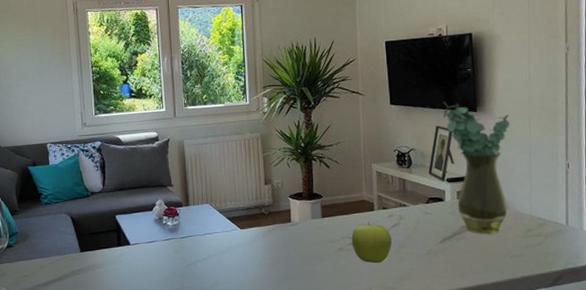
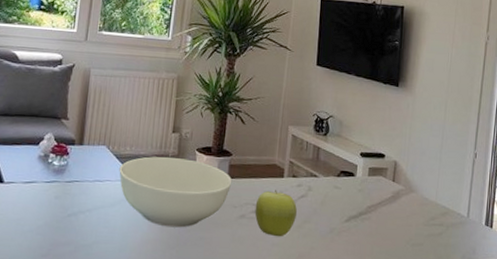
bowl: none [224,205,327,266] -> present [119,156,233,228]
picture frame: present [428,125,454,181] -> none [344,95,374,154]
vase: present [443,101,510,234] -> none [366,71,428,218]

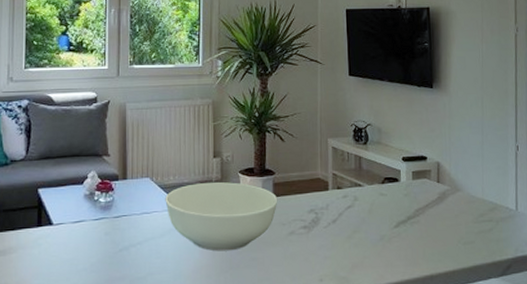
fruit: present [255,189,298,237] -> none [303,203,346,250]

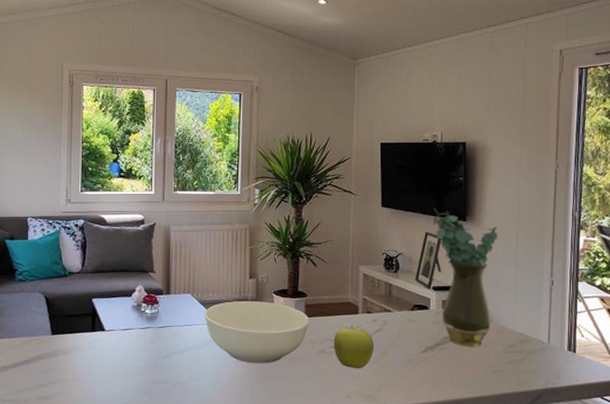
fruit: none [303,203,346,250] -> present [333,325,375,369]
picture frame: none [384,100,410,159] -> present [415,232,442,288]
vase: none [400,76,464,218] -> present [433,208,498,346]

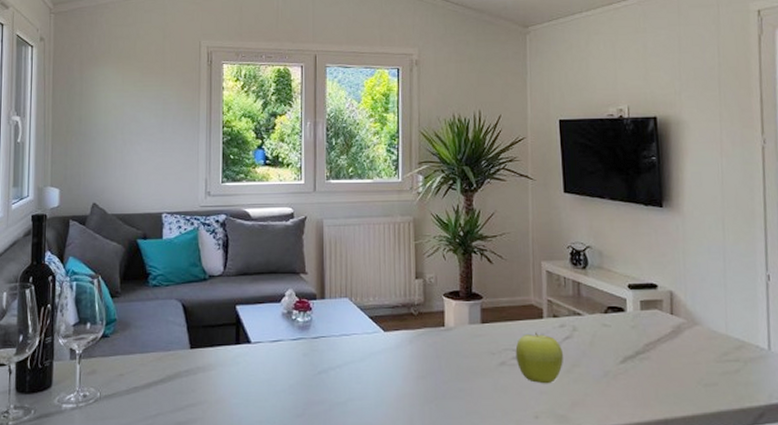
bowl: present [204,300,310,364] -> none [365,304,487,380]
picture frame: present [415,232,442,288] -> none [607,220,637,287]
vase: present [433,208,498,346] -> none [624,193,701,355]

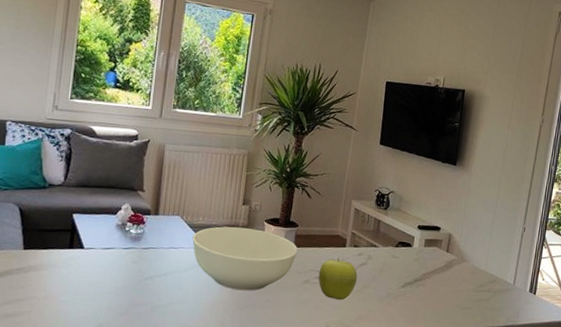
bowl: none [365,304,487,380] -> present [192,226,298,291]

